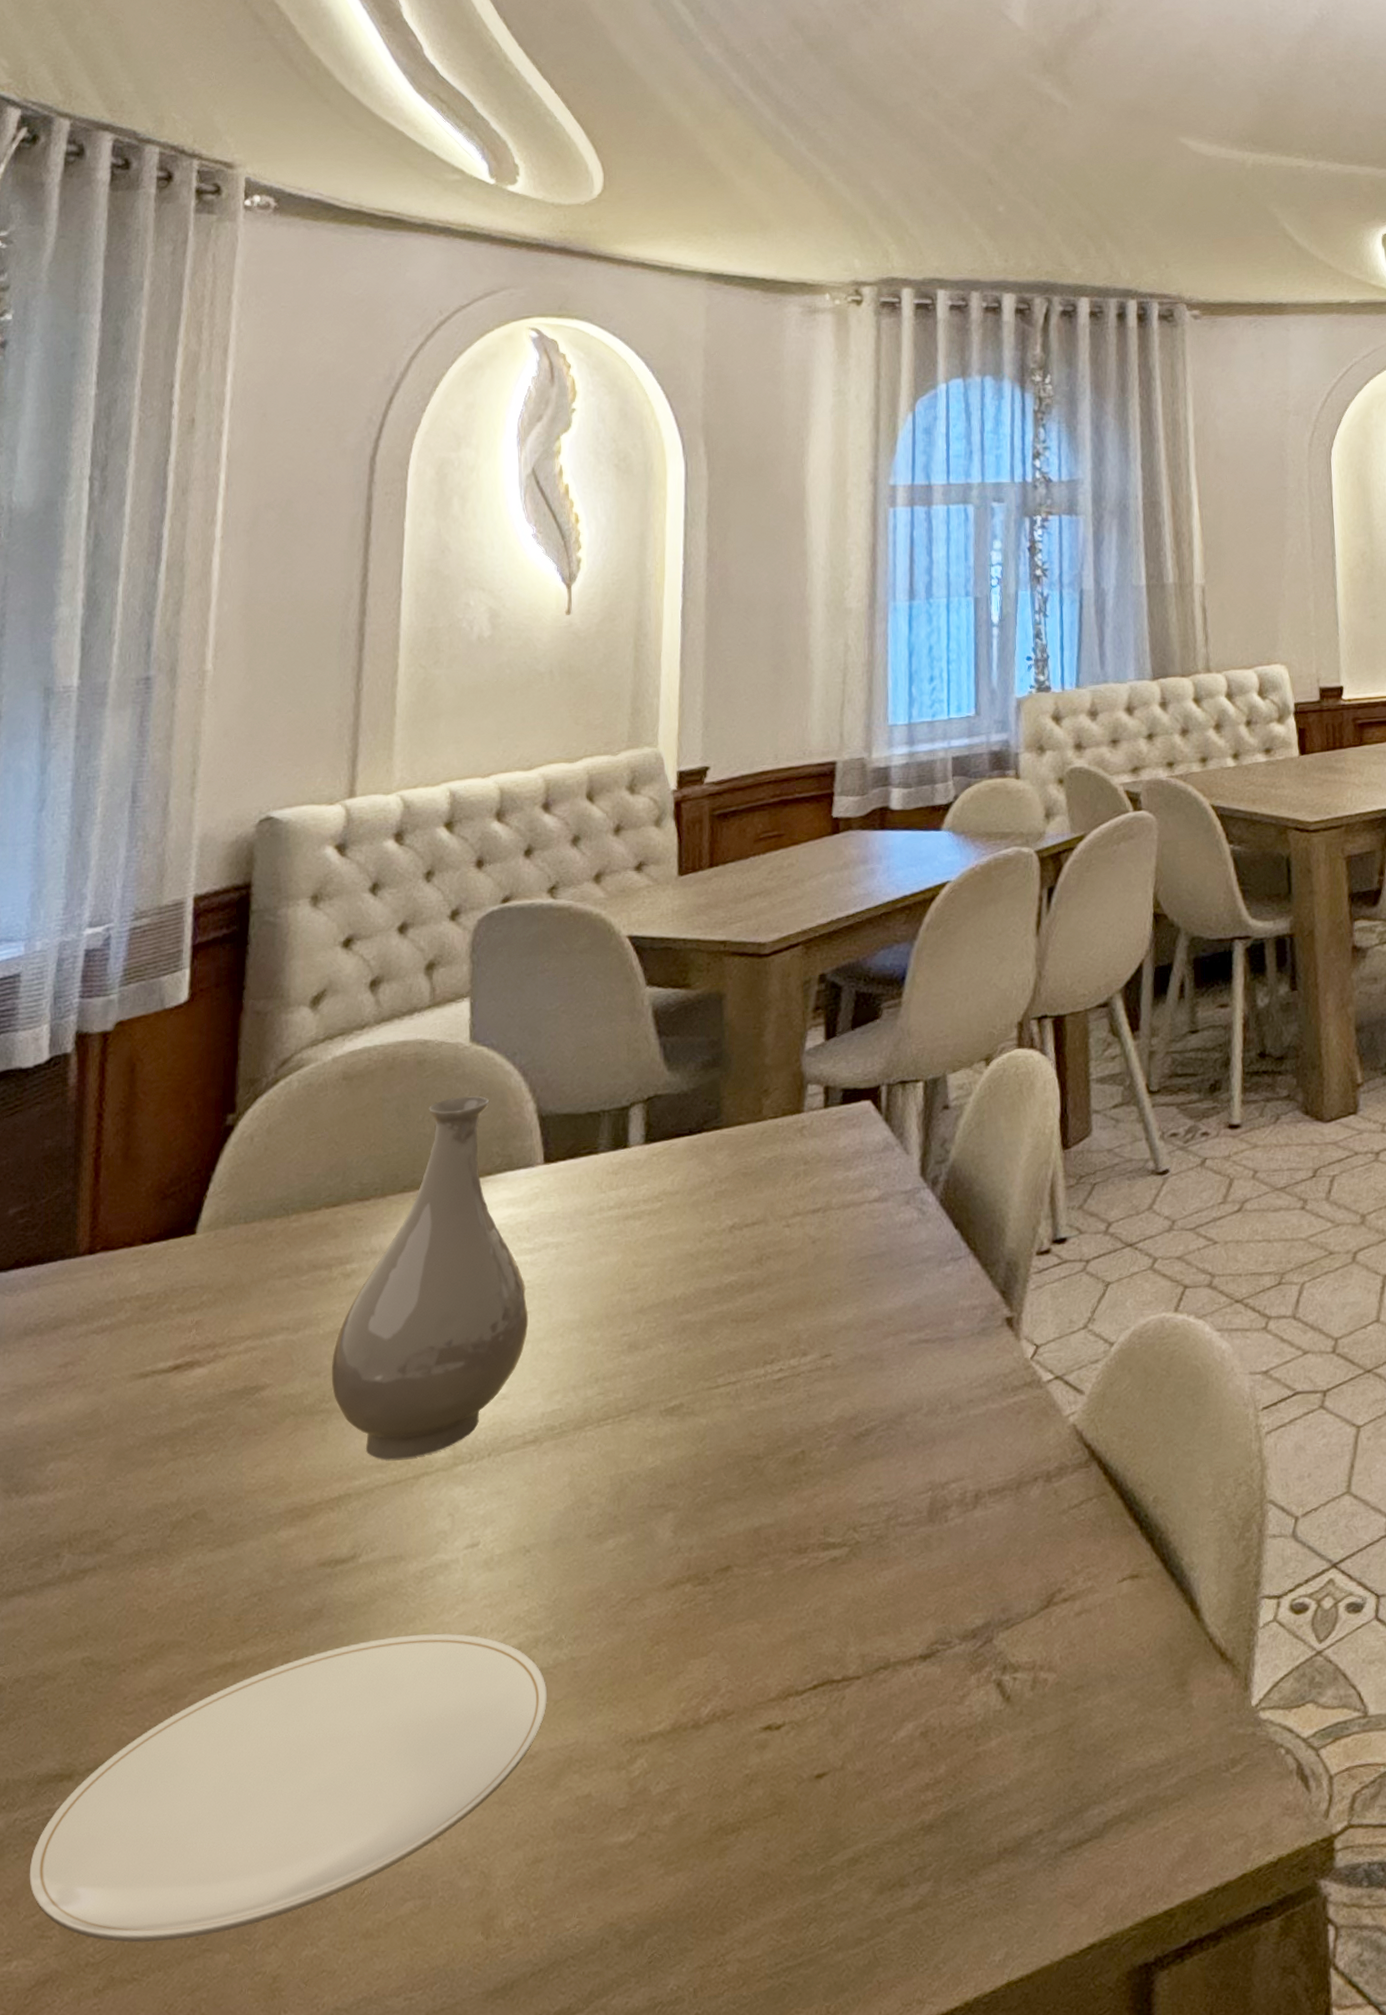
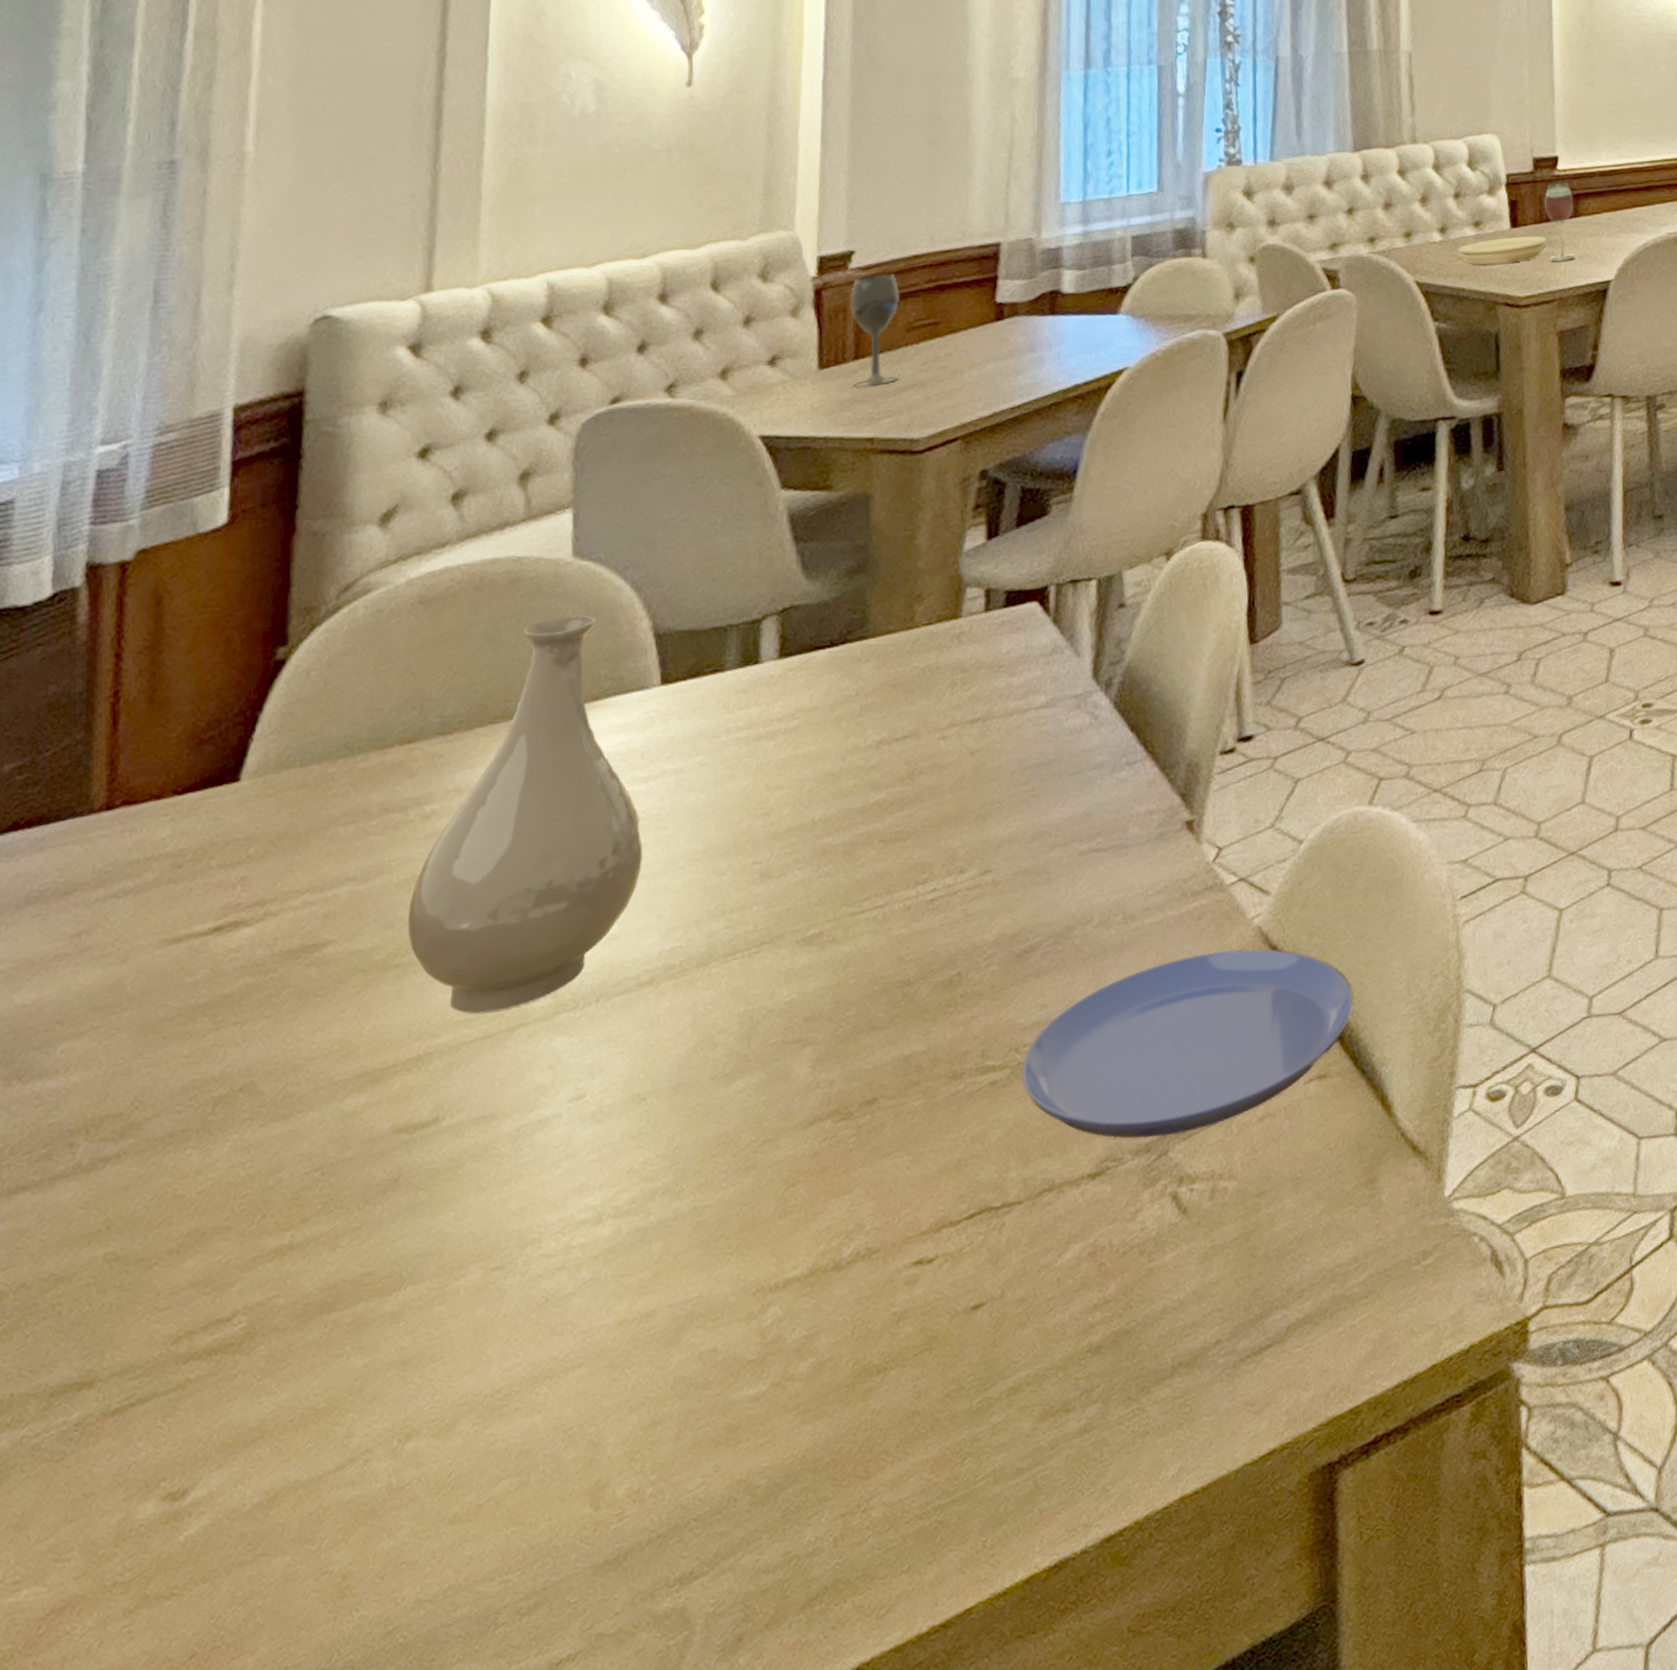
plate: present [29,1633,548,1943] -> none [41,1192,667,1557]
wine glass: none [705,787,749,895] -> present [850,273,900,389]
plate: none [858,1446,1163,1625] -> present [1020,949,1354,1139]
plate: none [1251,763,1336,791] -> present [1458,236,1549,265]
wineglass: none [1331,711,1360,789] -> present [1544,182,1574,263]

